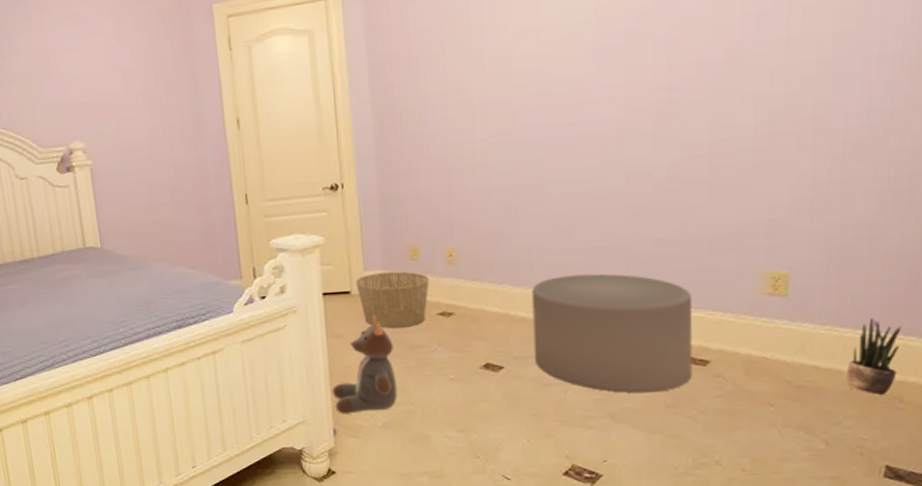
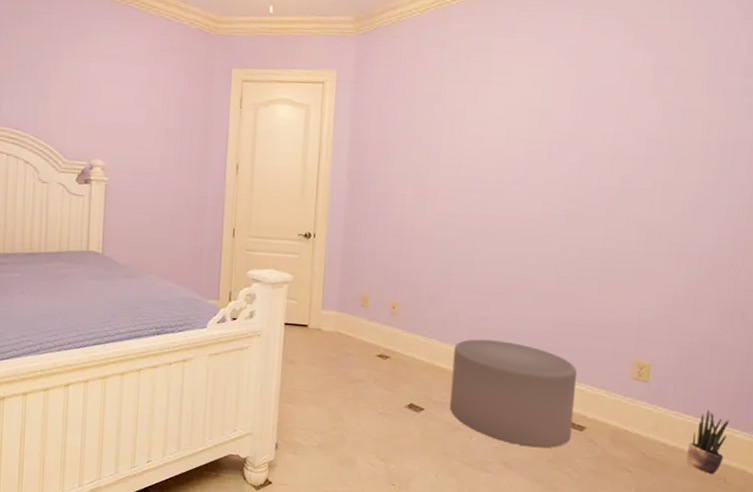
teddy bear: present [332,315,398,414] -> none [280,348,337,433]
basket: present [355,271,430,328] -> none [313,312,374,363]

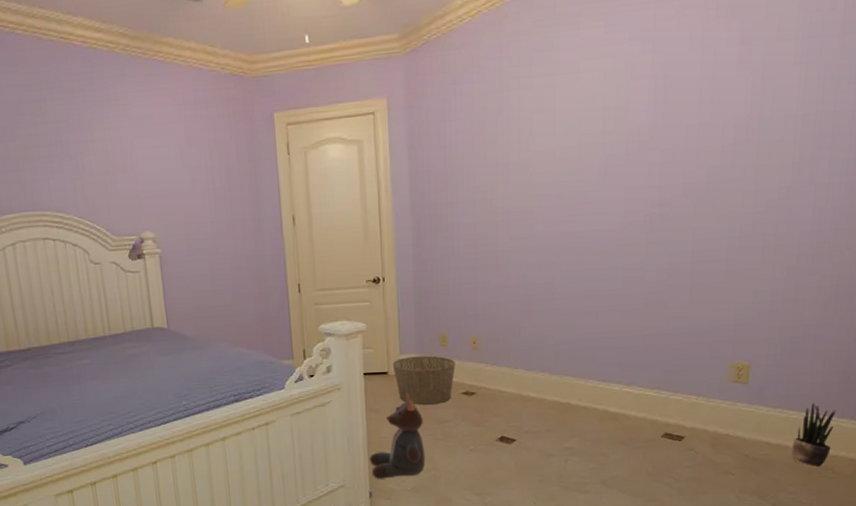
teddy bear: none [280,348,337,433] -> present [369,393,426,479]
basket: none [313,312,374,363] -> present [392,355,456,405]
pouf: present [449,339,577,448] -> none [541,361,672,464]

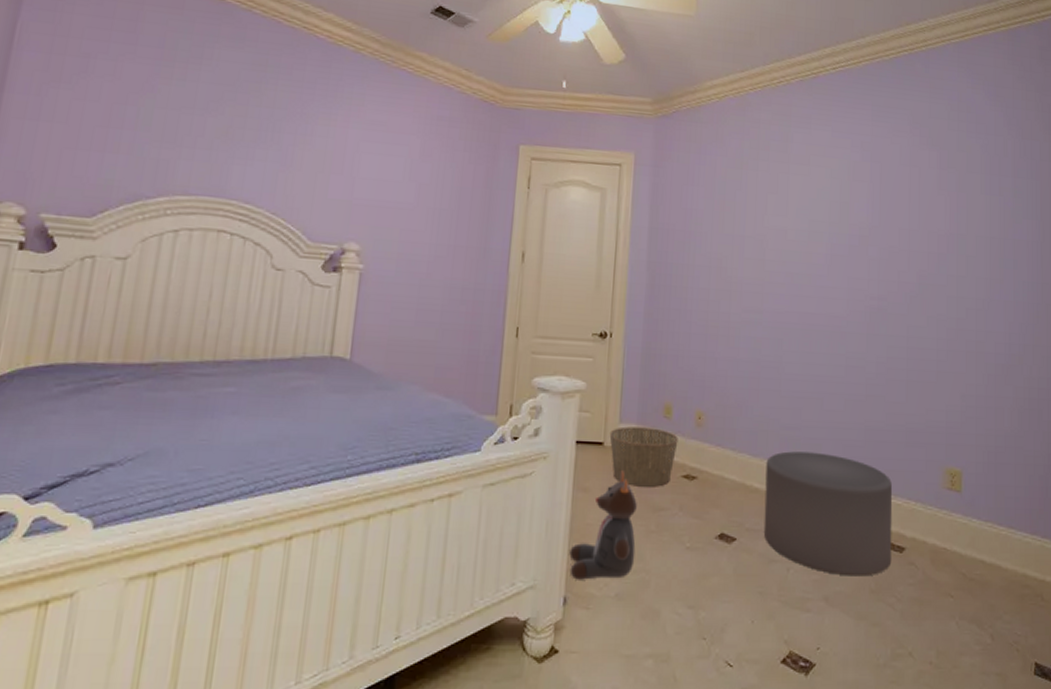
pouf: none [541,361,672,464] -> present [763,451,893,577]
potted plant: present [791,403,836,466] -> none [1004,519,1039,591]

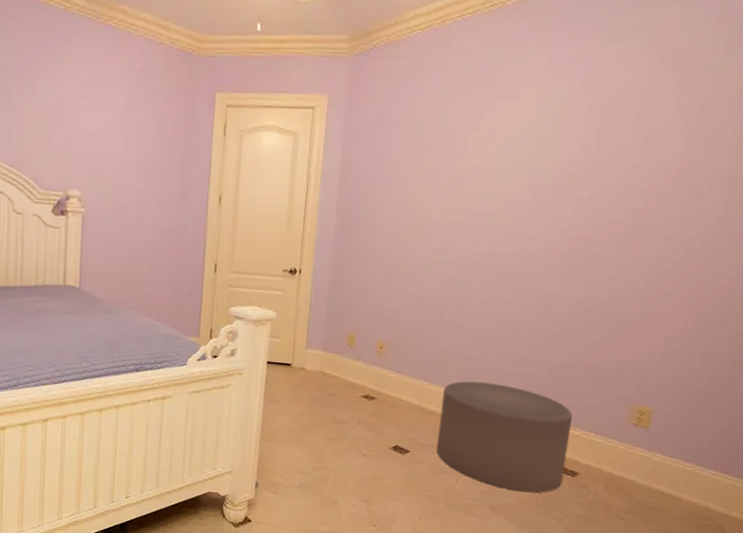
teddy bear: present [569,471,637,580] -> none [260,388,320,473]
basket: present [609,426,678,487] -> none [296,351,360,404]

